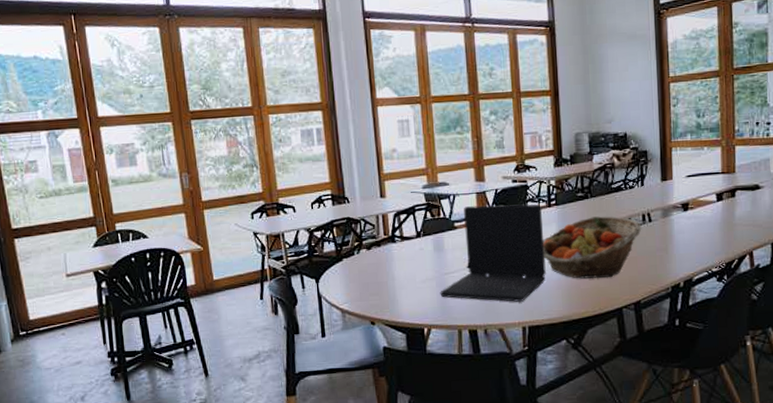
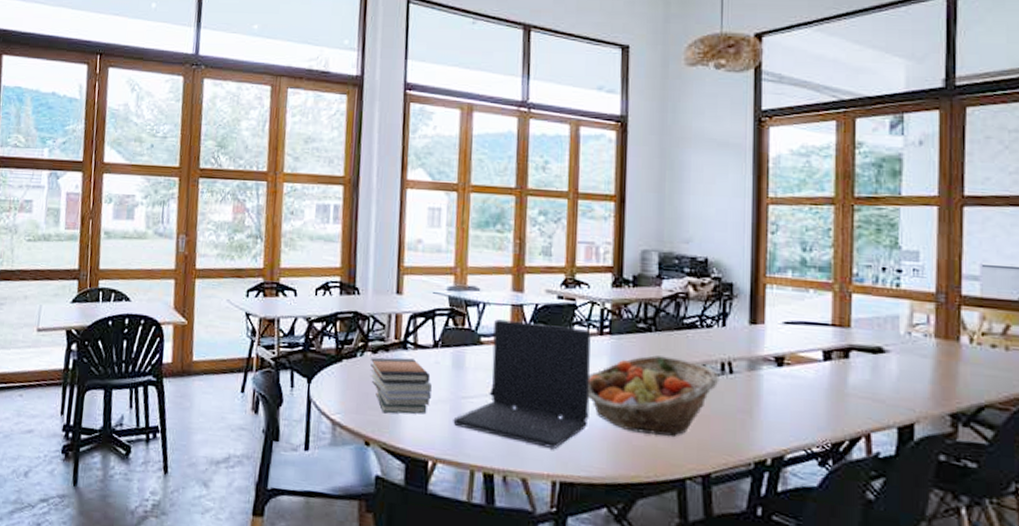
book stack: none [366,249,420,297] -> present [370,357,432,415]

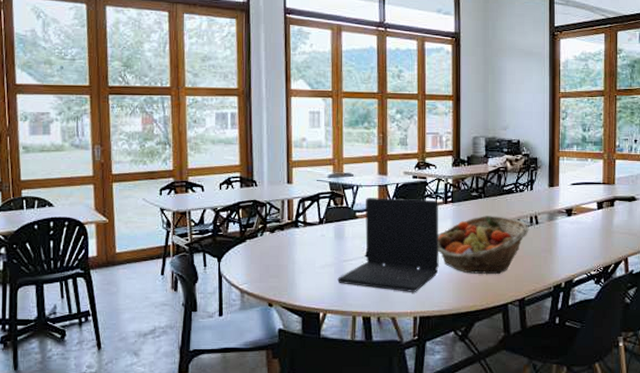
book stack: present [370,357,432,415] -> none [269,234,319,280]

